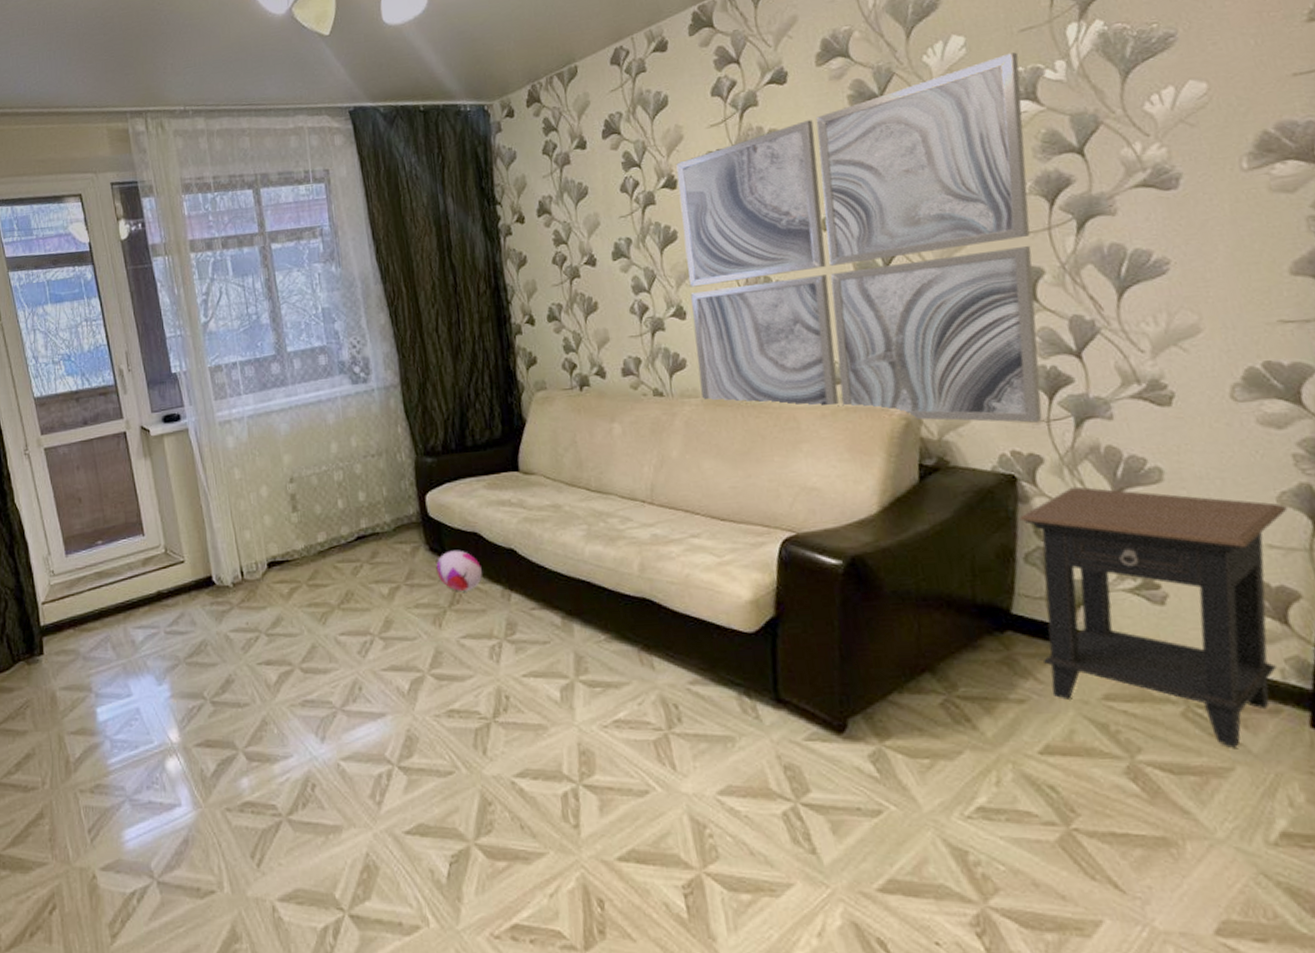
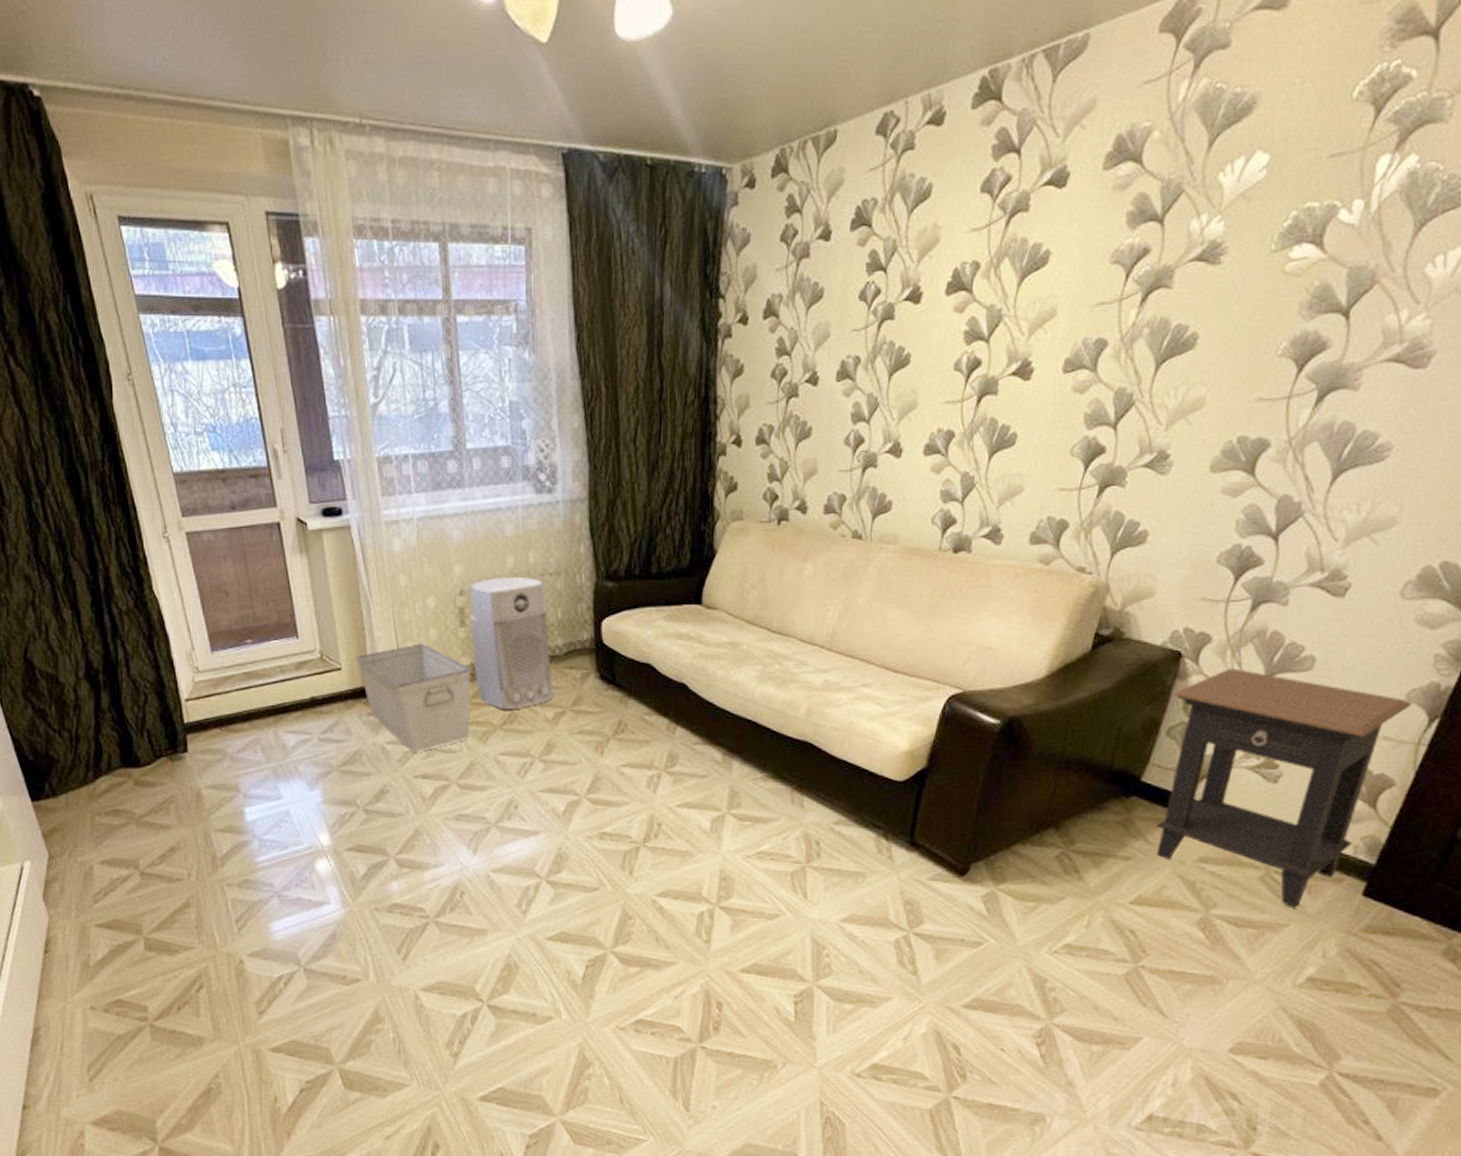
storage bin: none [198,531,309,638] -> present [356,644,471,752]
air purifier: none [298,460,387,590] -> present [469,577,554,710]
plush toy: present [436,550,482,591] -> none [604,680,650,721]
wall art: present [676,52,1043,423] -> none [899,183,1318,602]

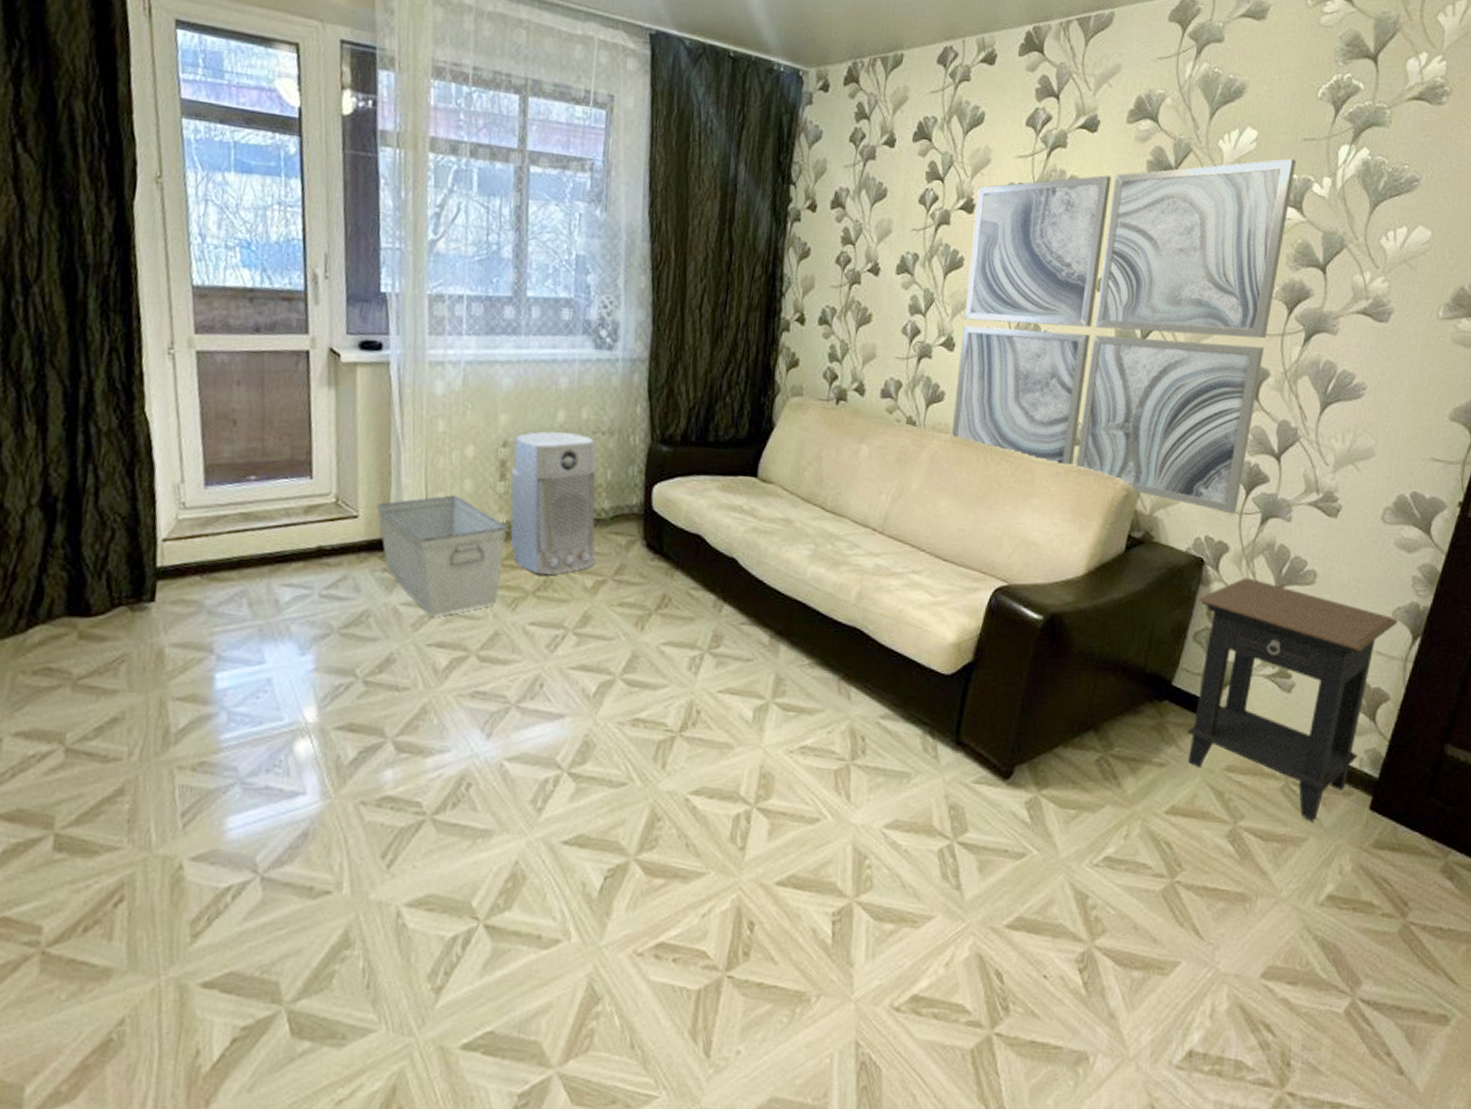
wall art: none [899,183,1318,602] -> present [950,158,1296,513]

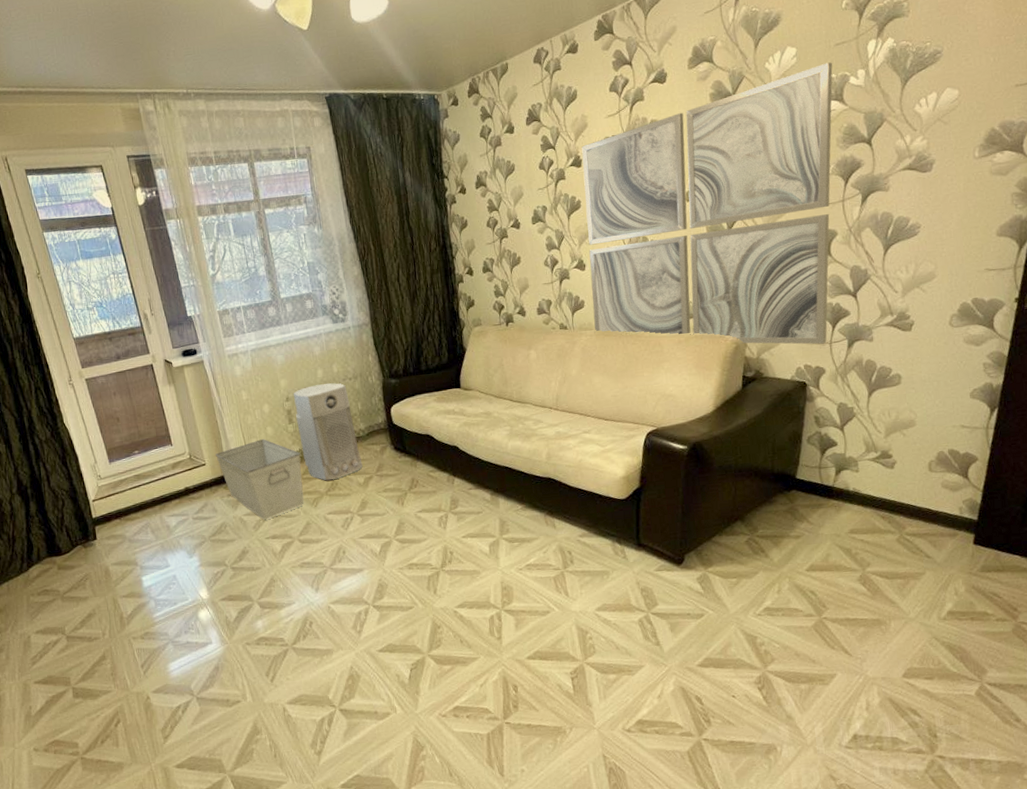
side table: present [1186,577,1398,821] -> none [806,389,976,560]

